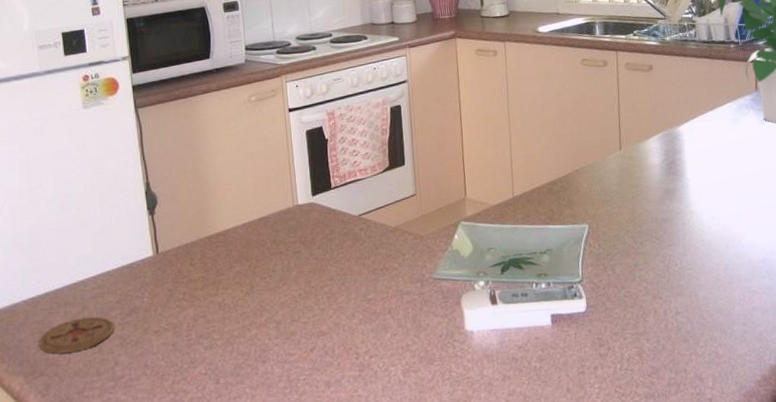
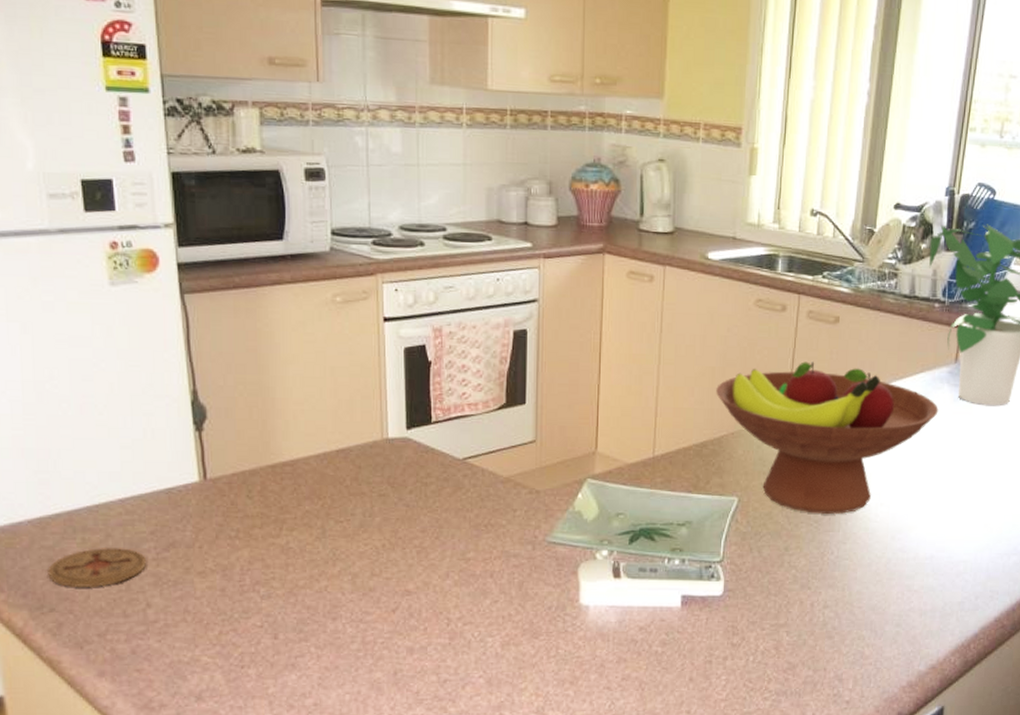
fruit bowl: none [558,104,749,232] -> present [716,361,939,515]

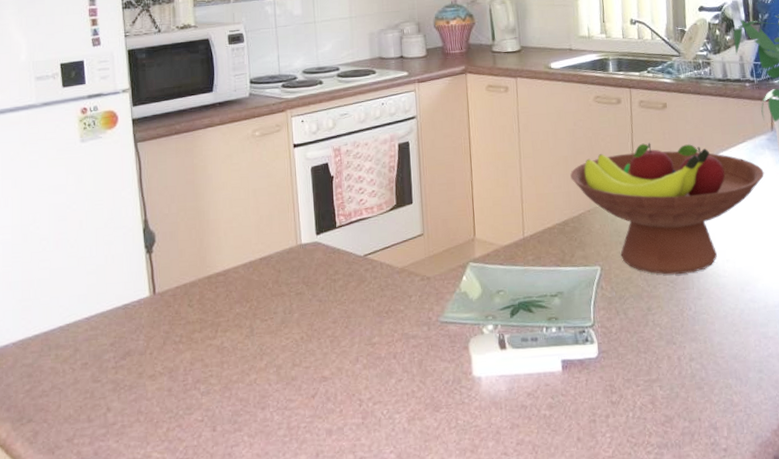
coaster: present [48,546,147,588] -> none [27,360,108,399]

